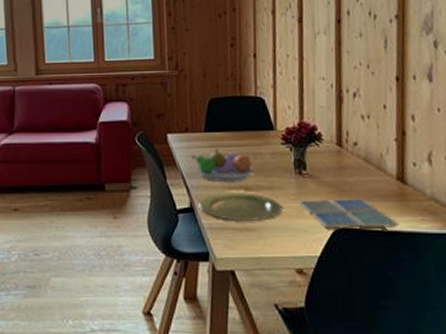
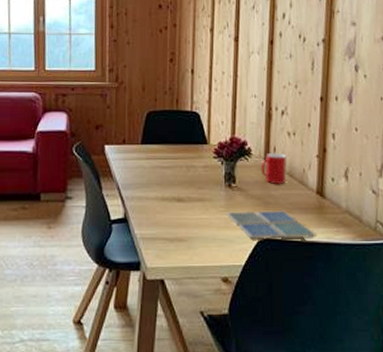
fruit bowl: present [191,149,254,181] -> none [127,161,186,193]
plate: present [198,191,282,222] -> none [132,202,211,232]
cup: none [333,137,362,170] -> present [260,152,287,184]

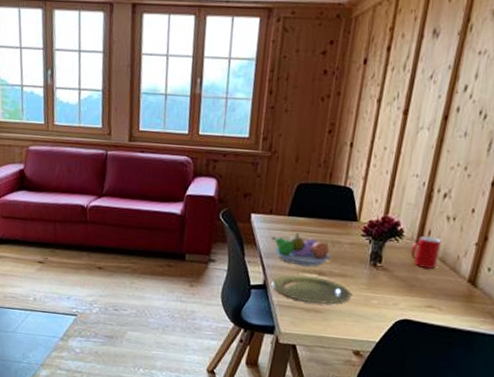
fruit bowl: none [127,161,186,193] -> present [272,233,330,266]
plate: none [132,202,211,232] -> present [271,274,351,304]
drink coaster: present [226,210,316,240] -> none [366,290,460,325]

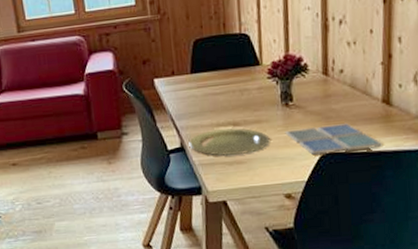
fruit bowl: present [272,233,330,266] -> none [179,89,241,121]
drink coaster: none [366,290,460,325] -> present [285,123,383,156]
cup: present [410,236,441,269] -> none [319,64,348,98]

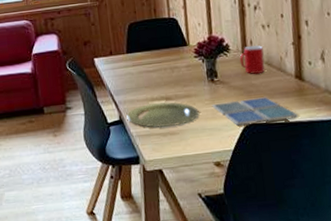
cup: none [319,64,348,98] -> present [239,44,265,74]

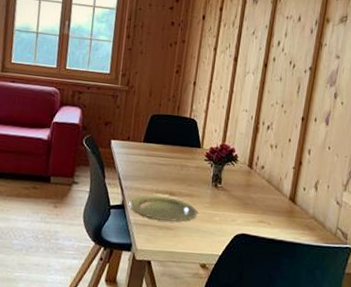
drink coaster: present [212,97,299,127] -> none [210,208,285,238]
cup: present [239,44,265,74] -> none [244,160,267,189]

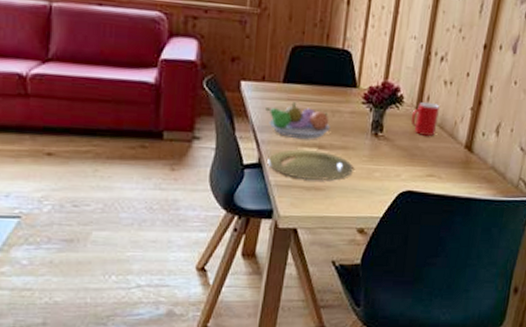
fruit bowl: none [129,157,179,187] -> present [265,102,330,139]
cup: none [244,160,267,189] -> present [411,101,439,136]

